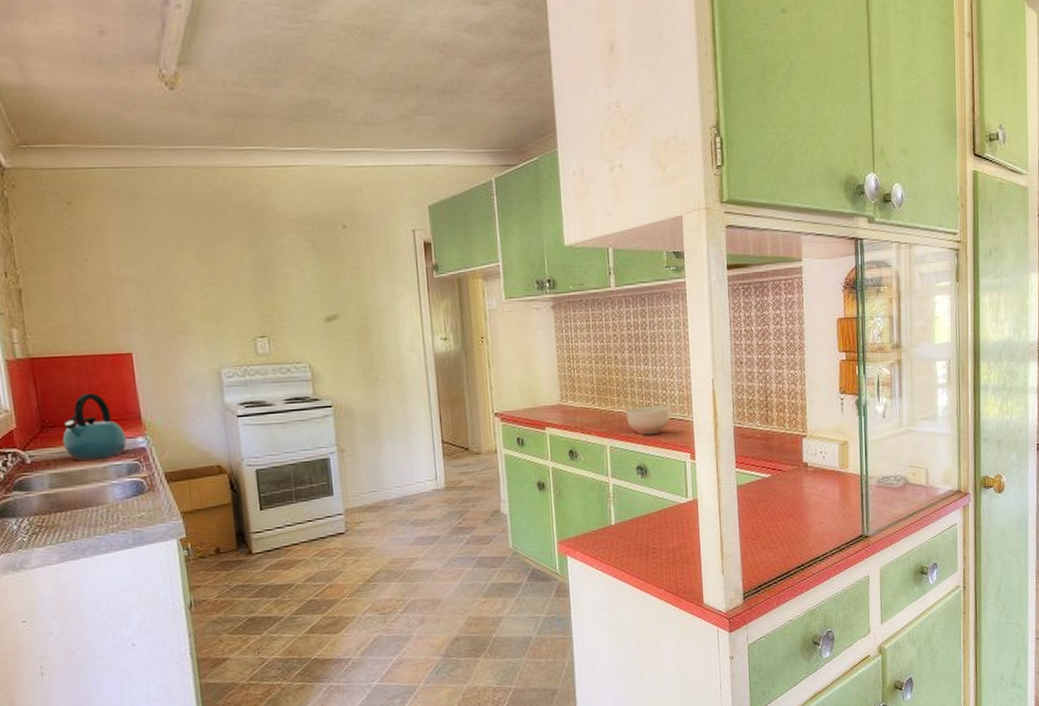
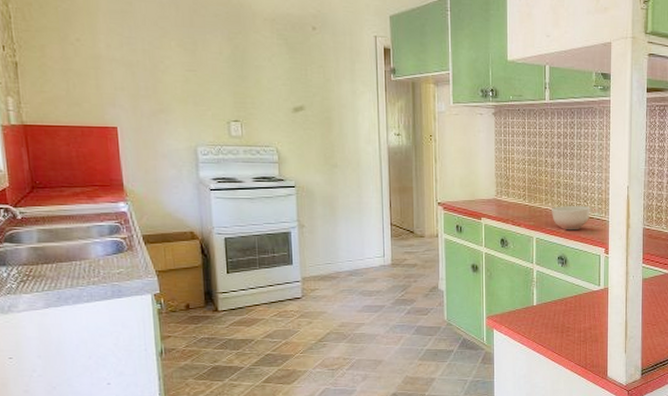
kettle: present [62,392,128,462] -> none [50,160,110,221]

